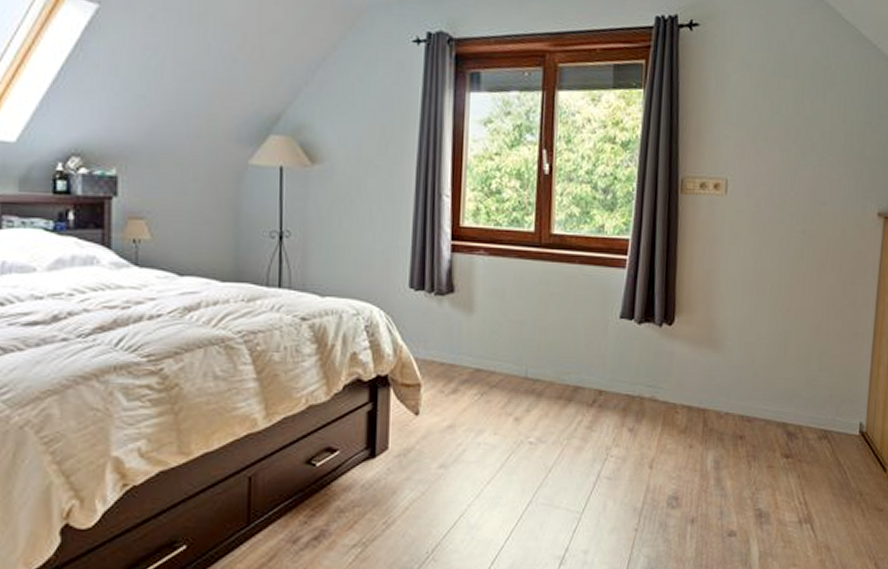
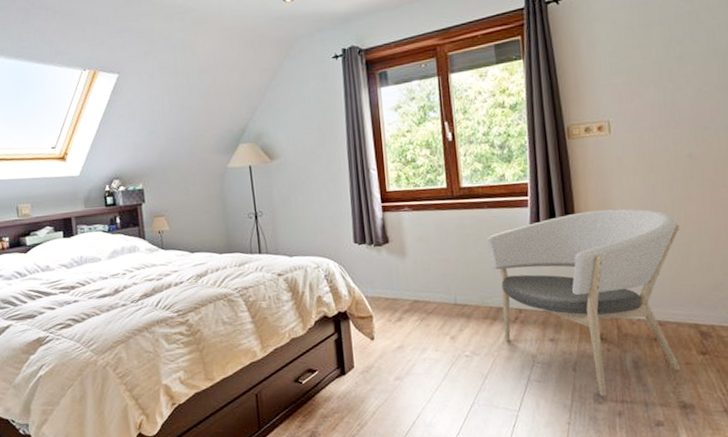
armchair: none [572,282,783,500] -> present [486,208,681,397]

